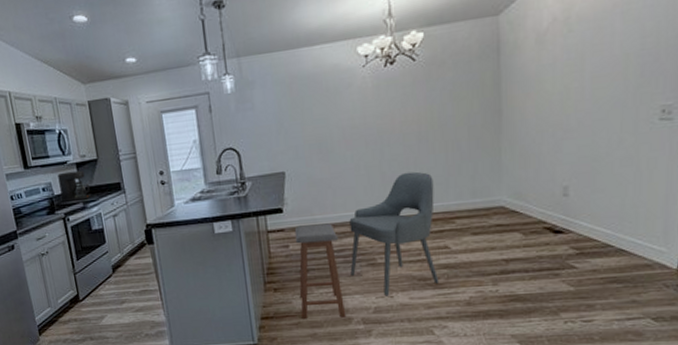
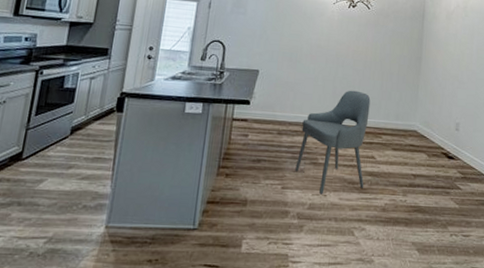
coffee maker: present [57,170,92,202] -> none [42,27,76,58]
stool: present [294,223,347,320] -> none [245,118,291,210]

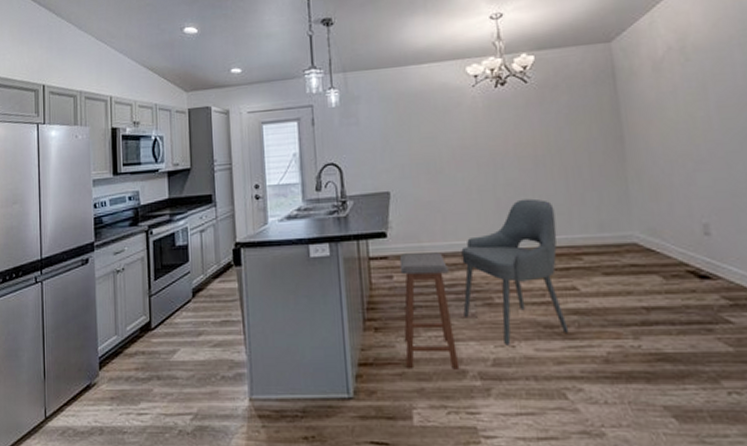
stool: none [245,118,291,210] -> present [399,252,460,370]

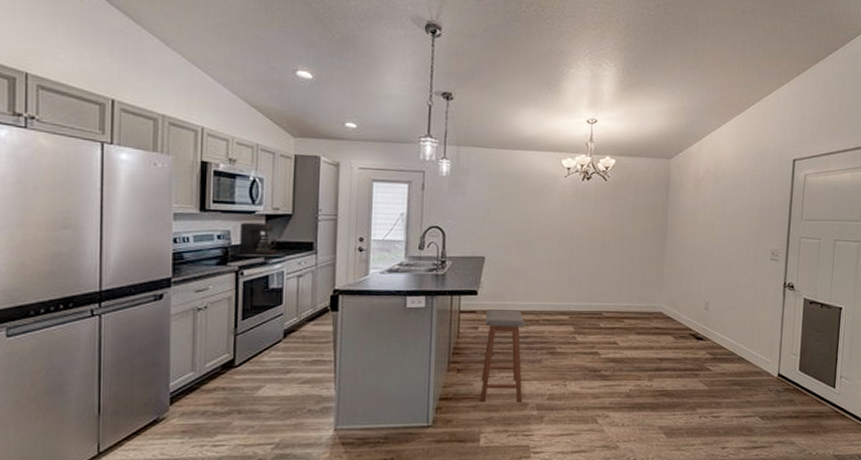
coffee maker: none [147,179,180,213] -> present [240,222,277,256]
dining chair: present [461,198,569,346] -> none [531,273,611,384]

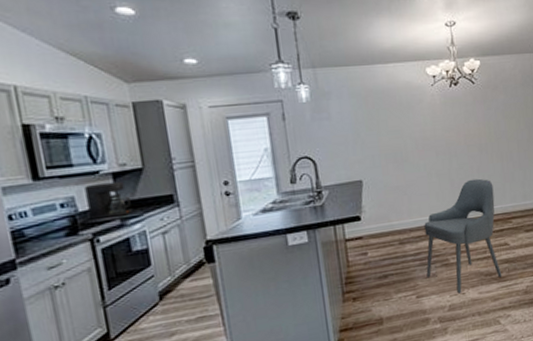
stool: present [480,308,525,403] -> none [372,228,424,326]
dining chair: none [531,273,611,384] -> present [424,178,502,294]

